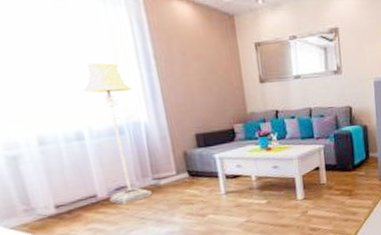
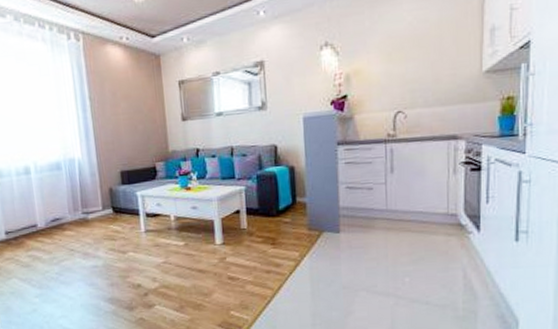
floor lamp: present [82,63,152,205] -> none [32,105,81,236]

